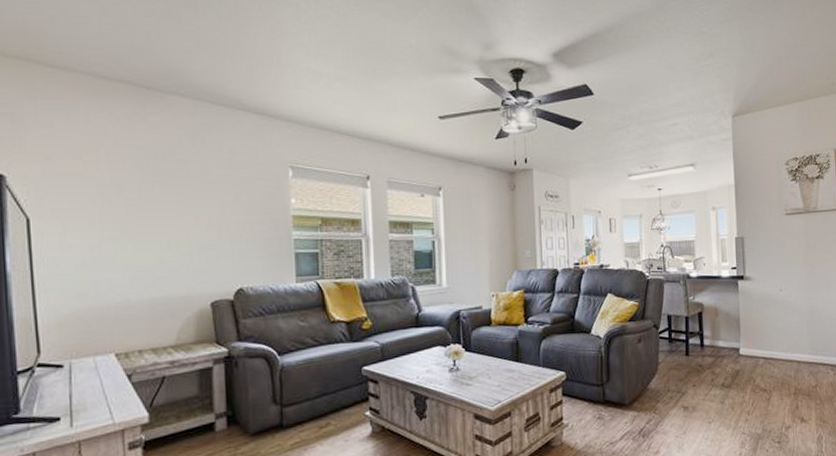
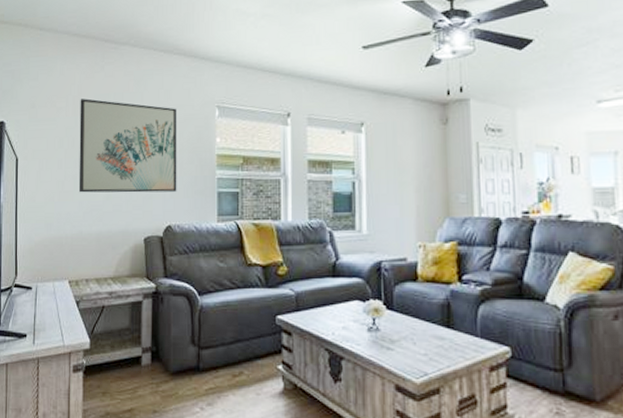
wall art: none [116,152,248,257] -> present [78,98,177,193]

